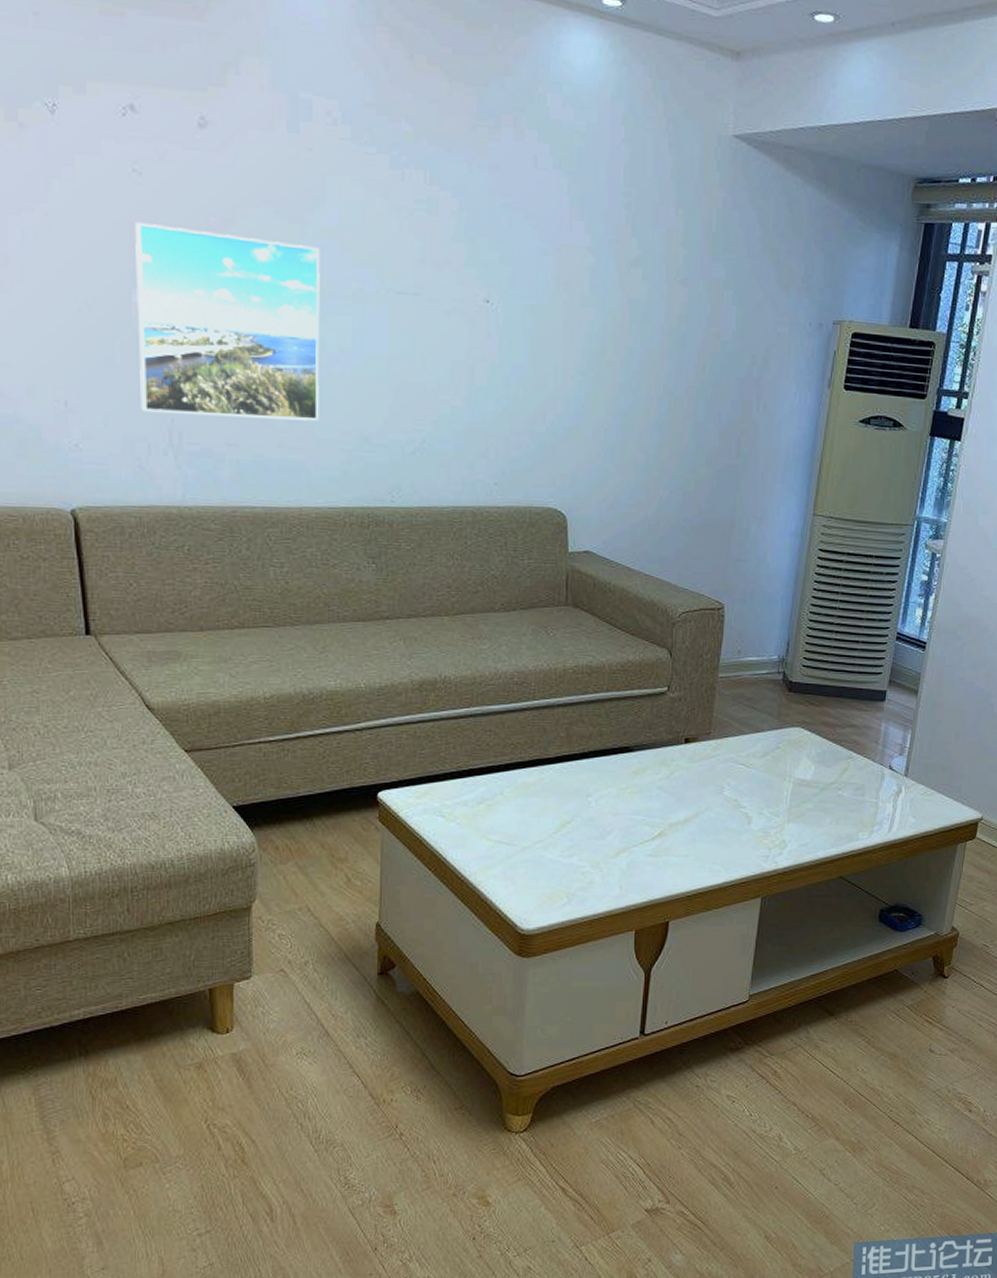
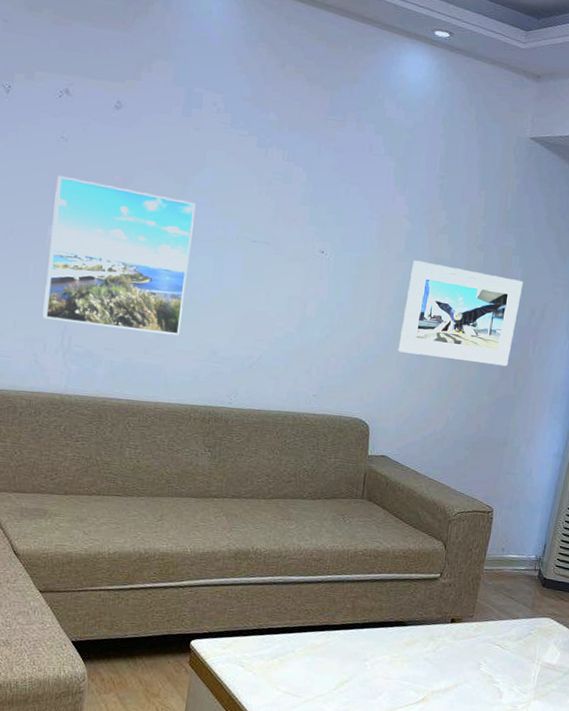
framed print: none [593,304,740,430] -> present [398,260,524,367]

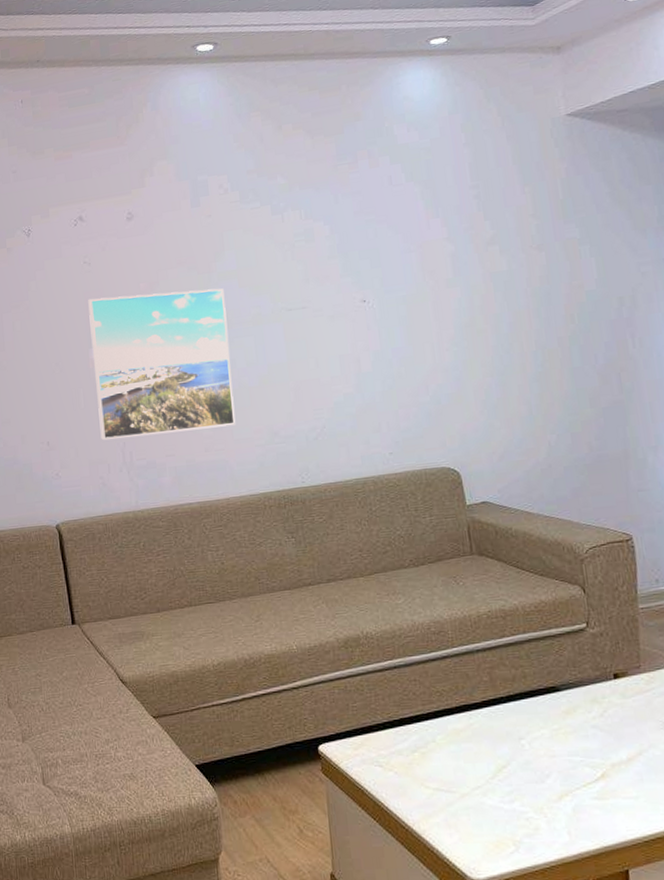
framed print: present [398,260,524,367] -> none [465,270,606,385]

